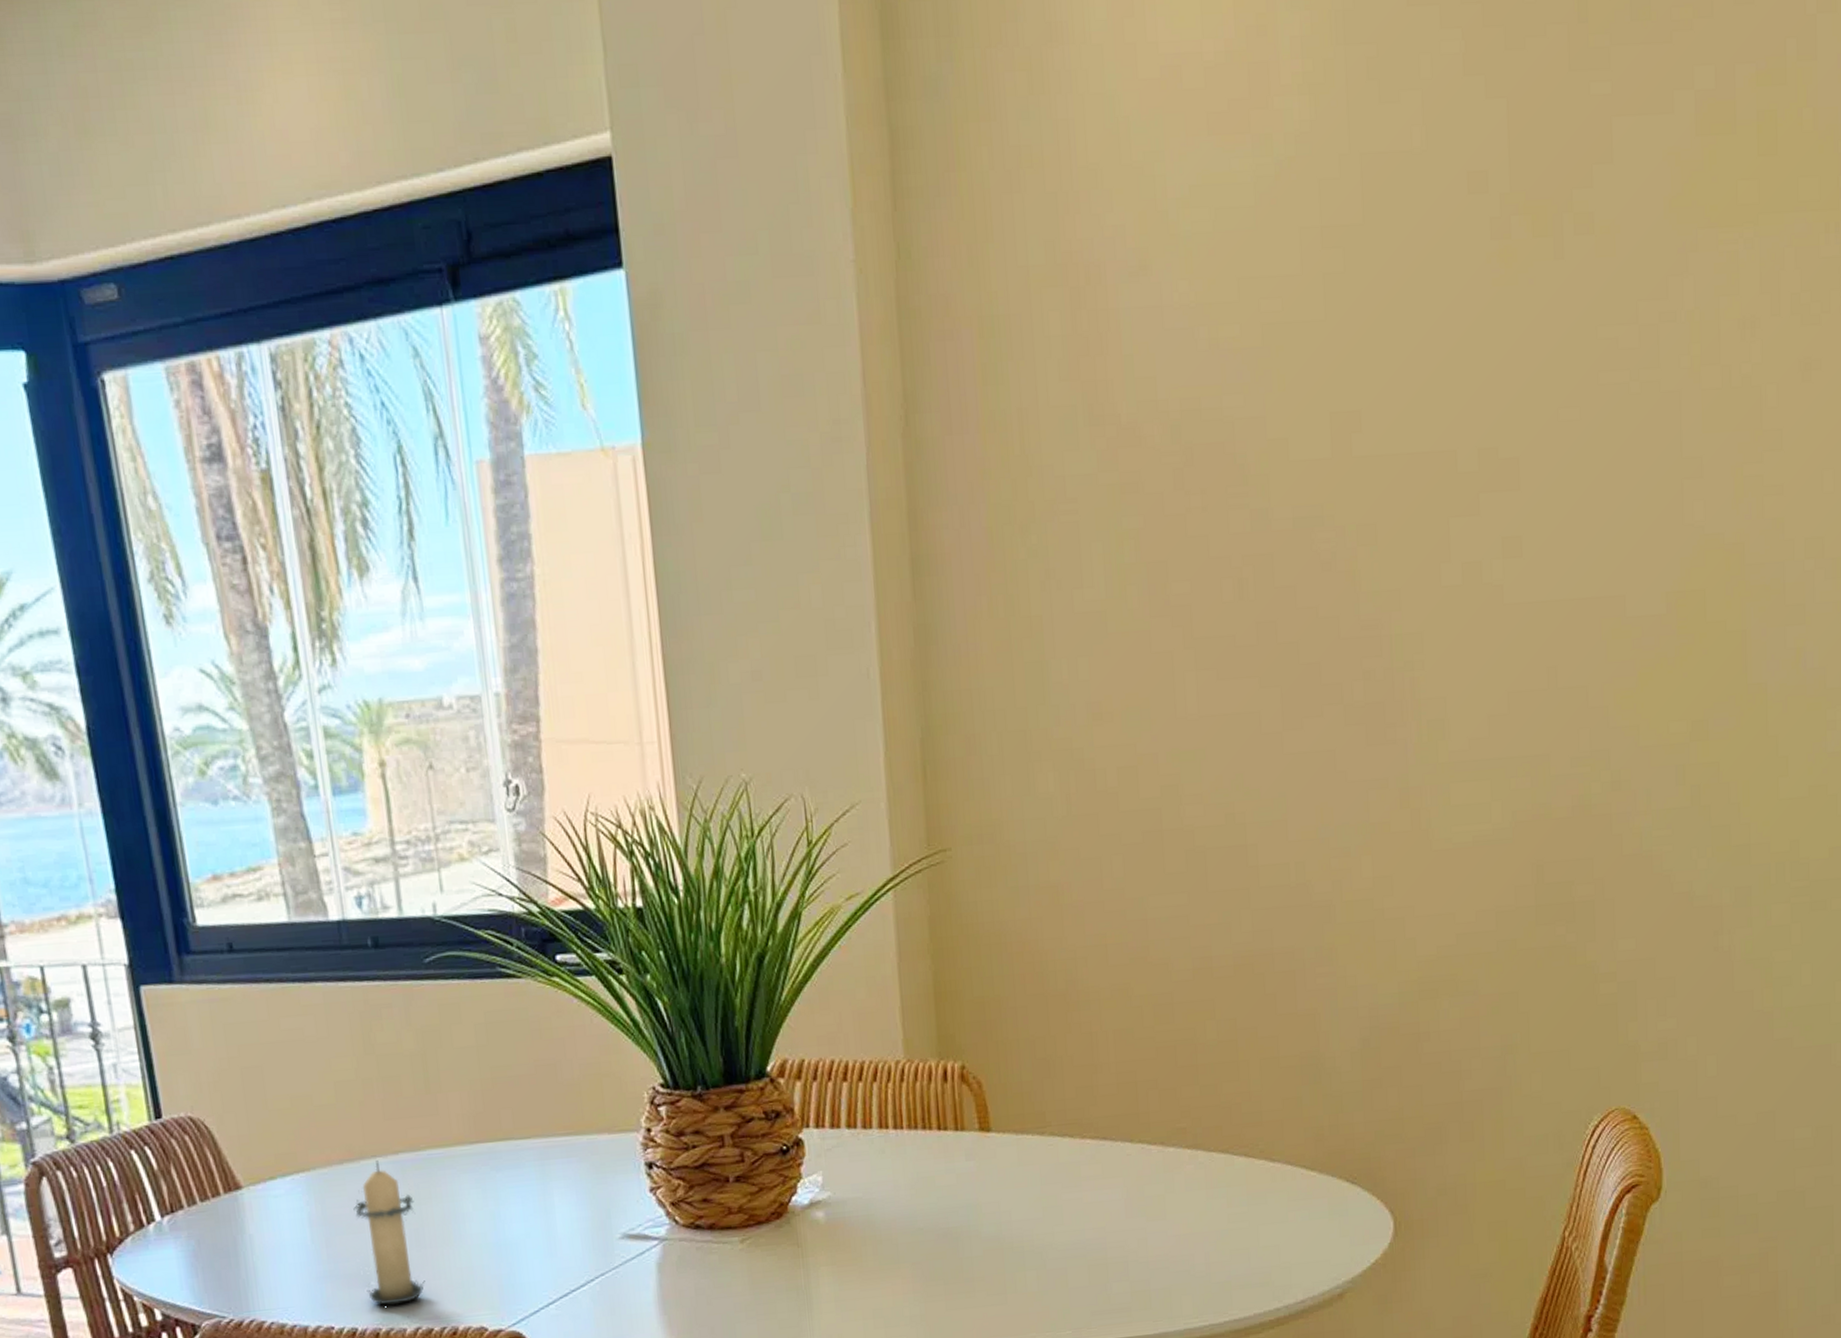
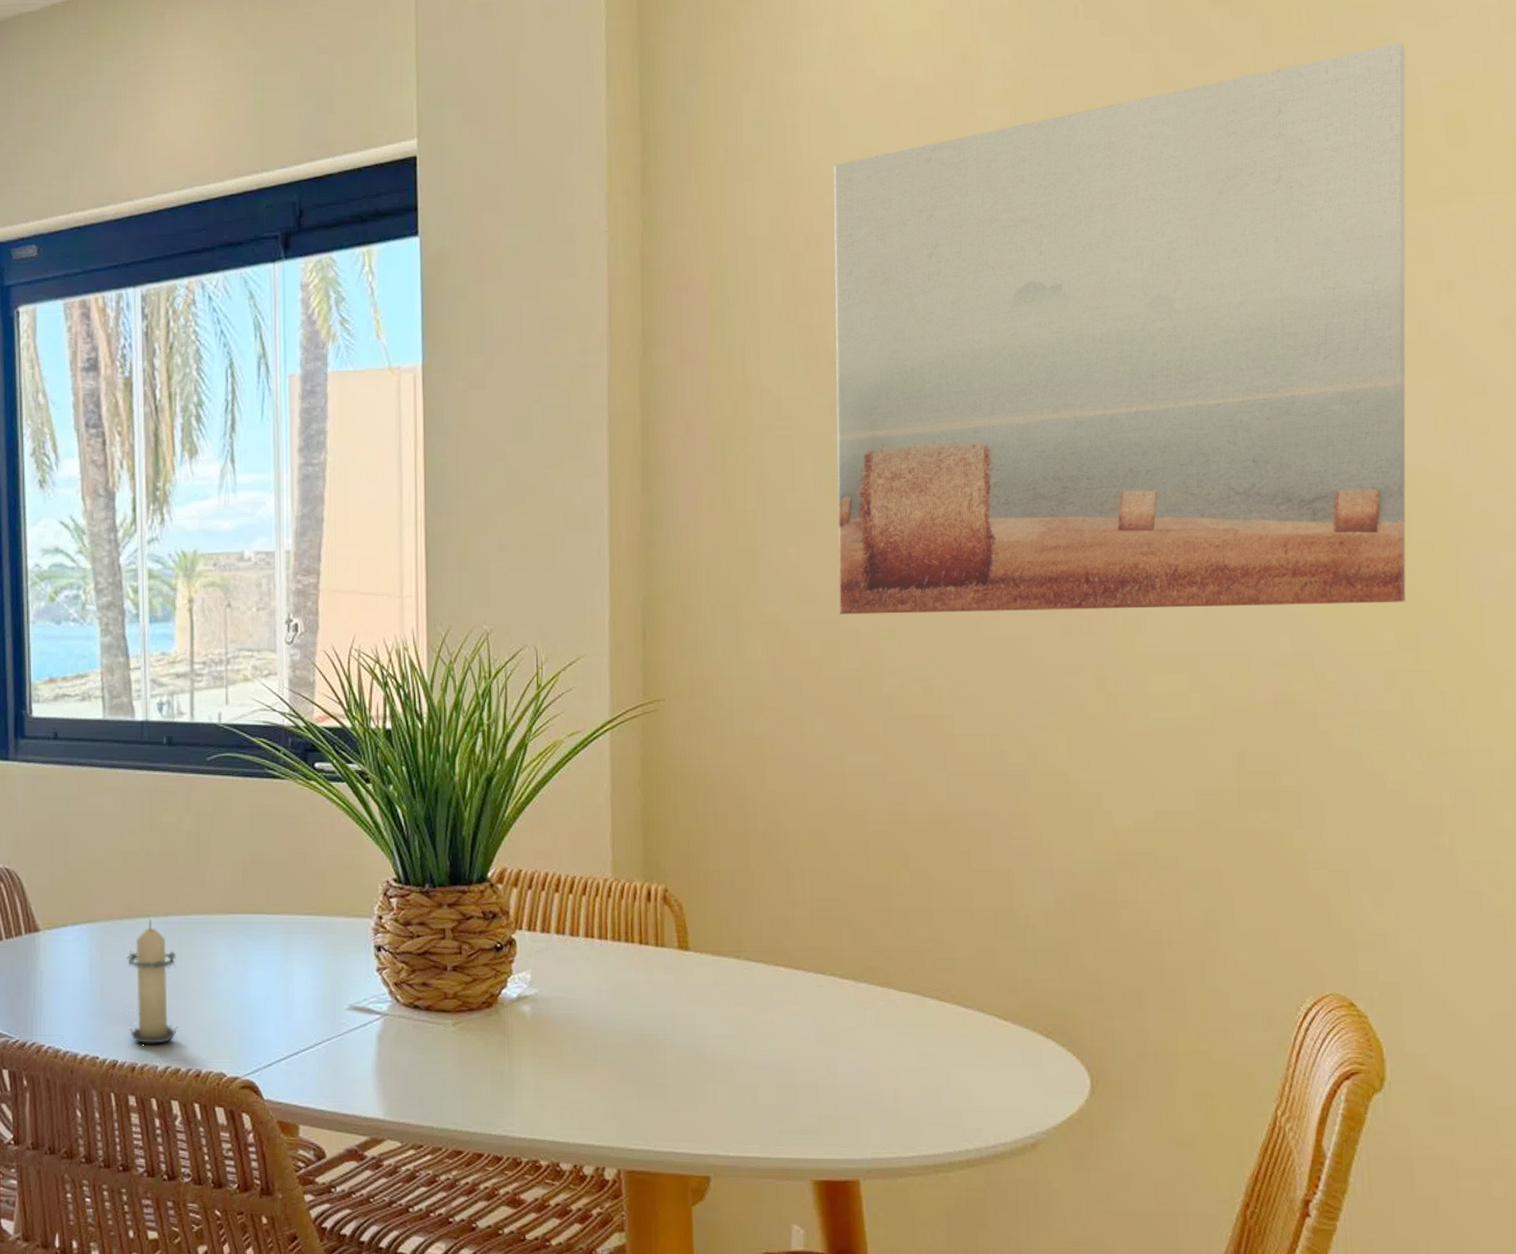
wall art: none [1115,22,1722,736] -> present [833,43,1406,615]

